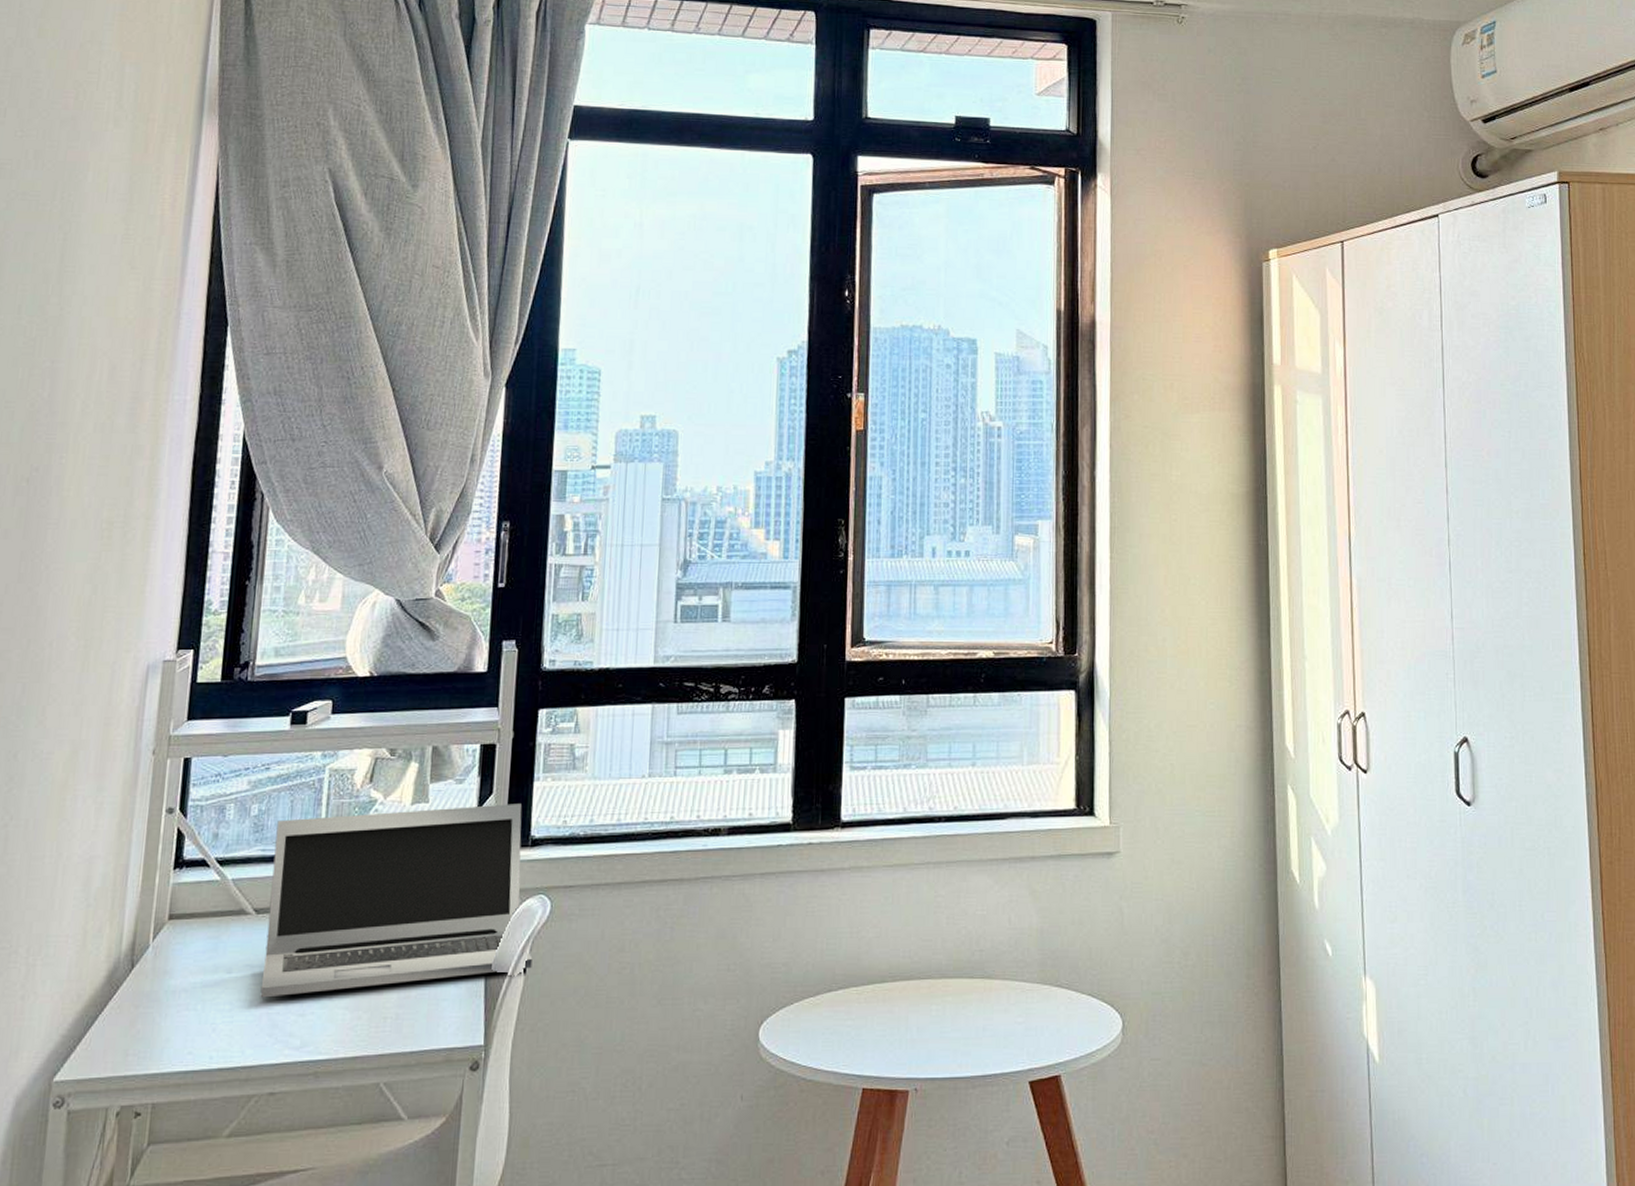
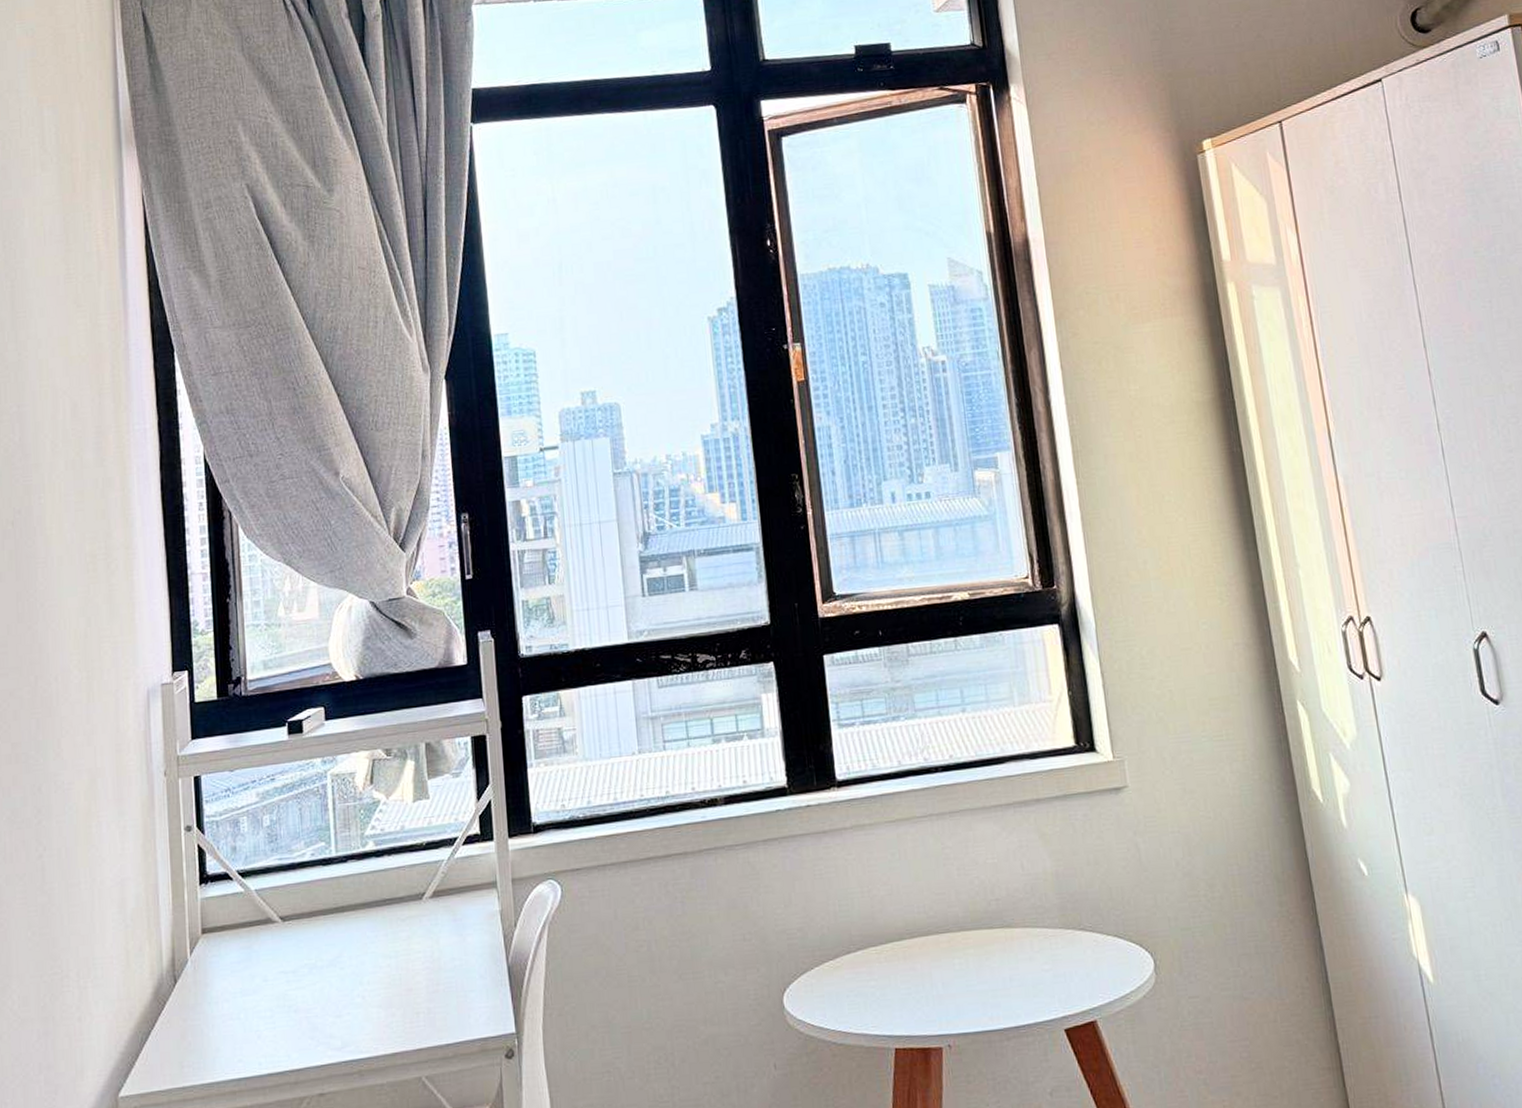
laptop: present [260,804,533,998] -> none [289,792,551,1003]

